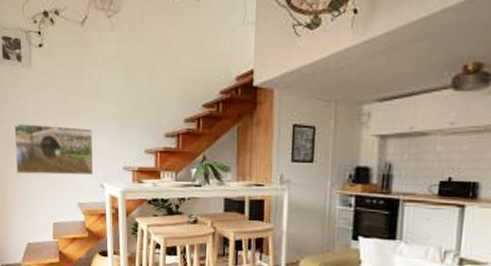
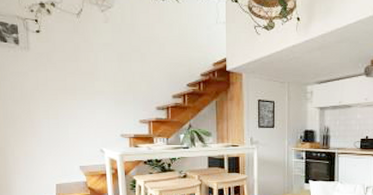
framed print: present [14,123,94,176] -> none [14,98,94,143]

